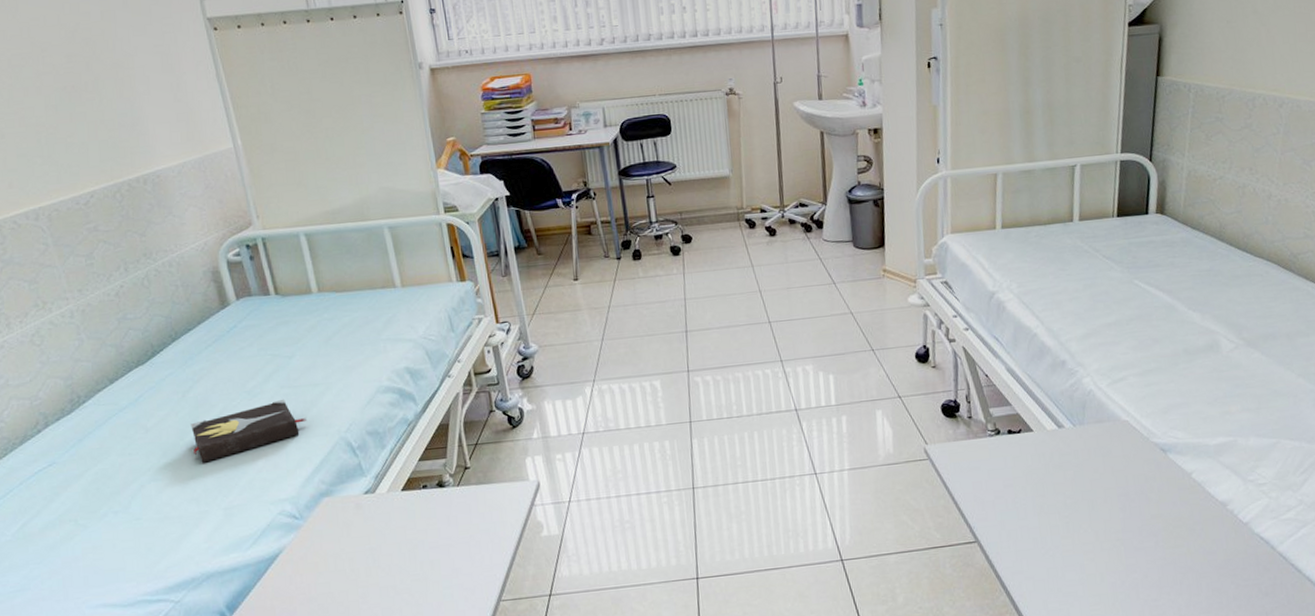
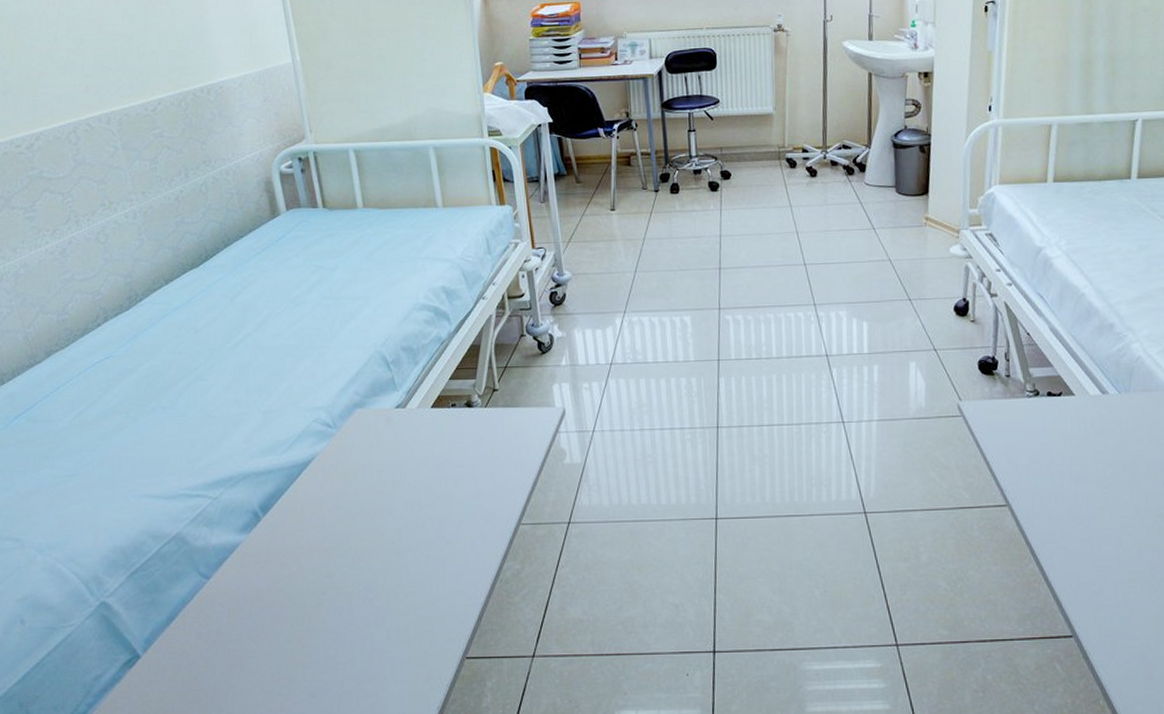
hardback book: present [191,399,306,463] -> none [237,309,345,366]

